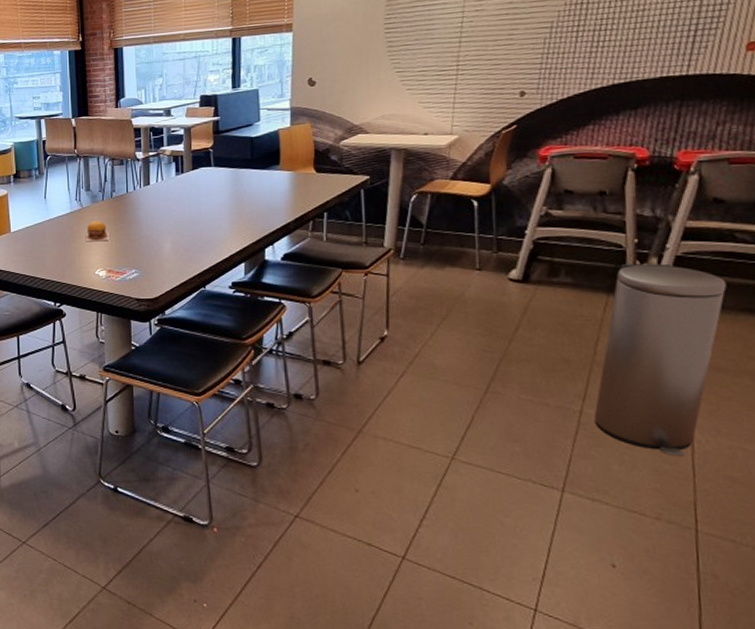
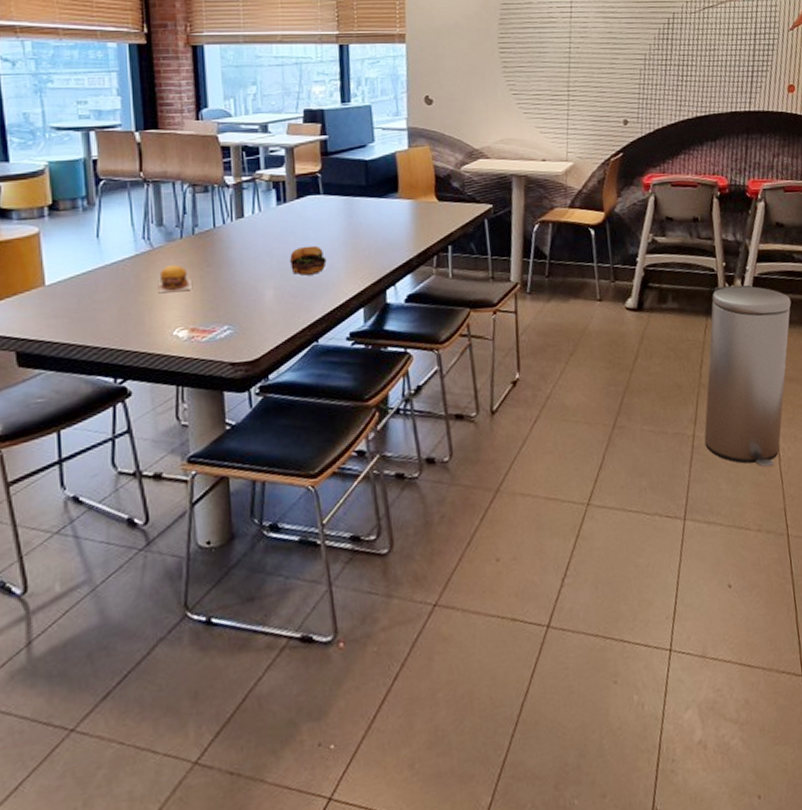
hamburger: none [184,209,215,233] -> present [289,245,327,276]

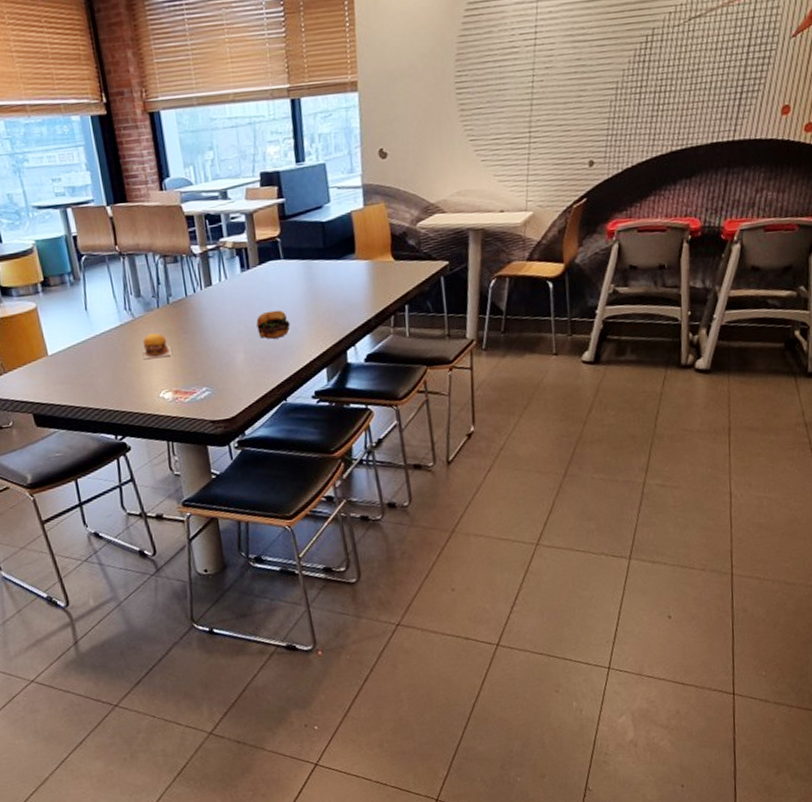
pedal bin: present [704,285,792,468] -> none [654,334,760,513]

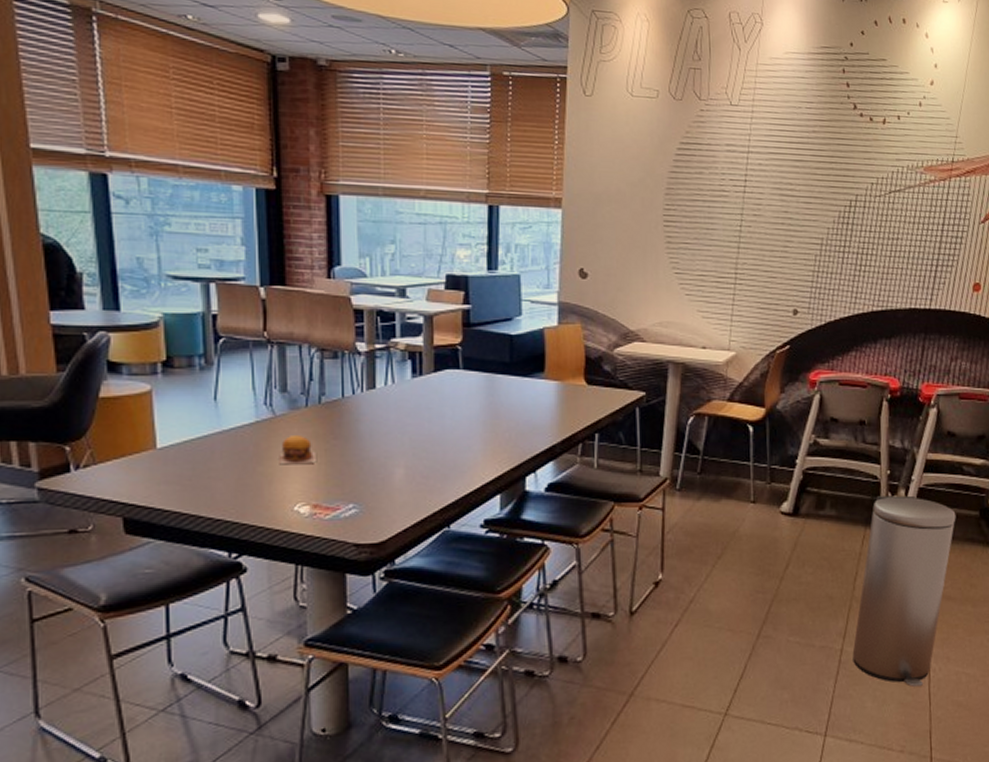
hamburger: present [255,310,291,339] -> none [422,424,463,455]
pedal bin: none [654,334,760,513] -> present [852,495,956,688]

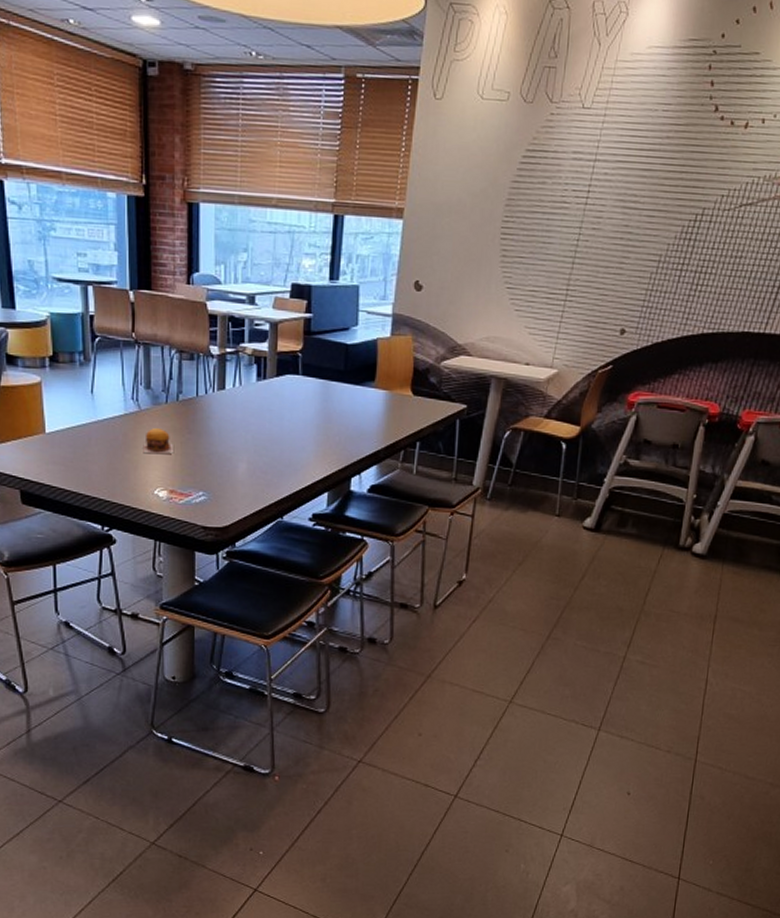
pedal bin: present [852,495,956,688] -> none [634,519,757,698]

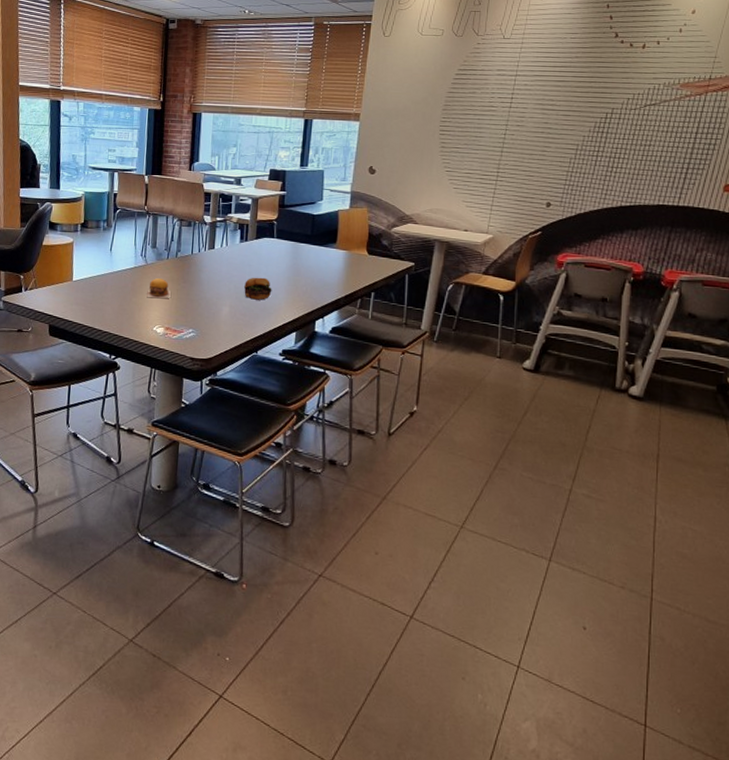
hamburger: none [263,425,298,454] -> present [243,277,272,300]

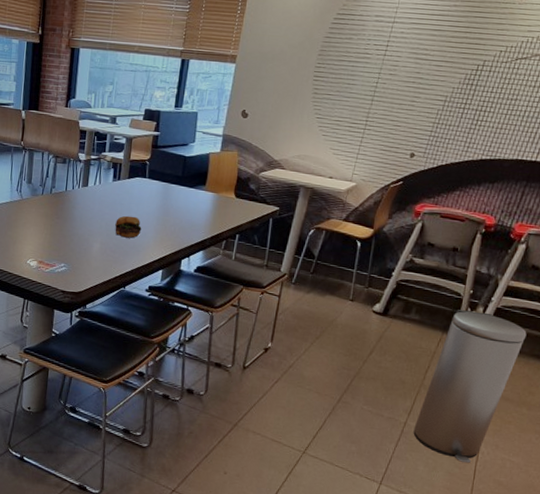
hamburger: present [147,277,172,299] -> none [21,212,46,233]
pedal bin: none [580,363,692,535] -> present [413,309,527,464]

